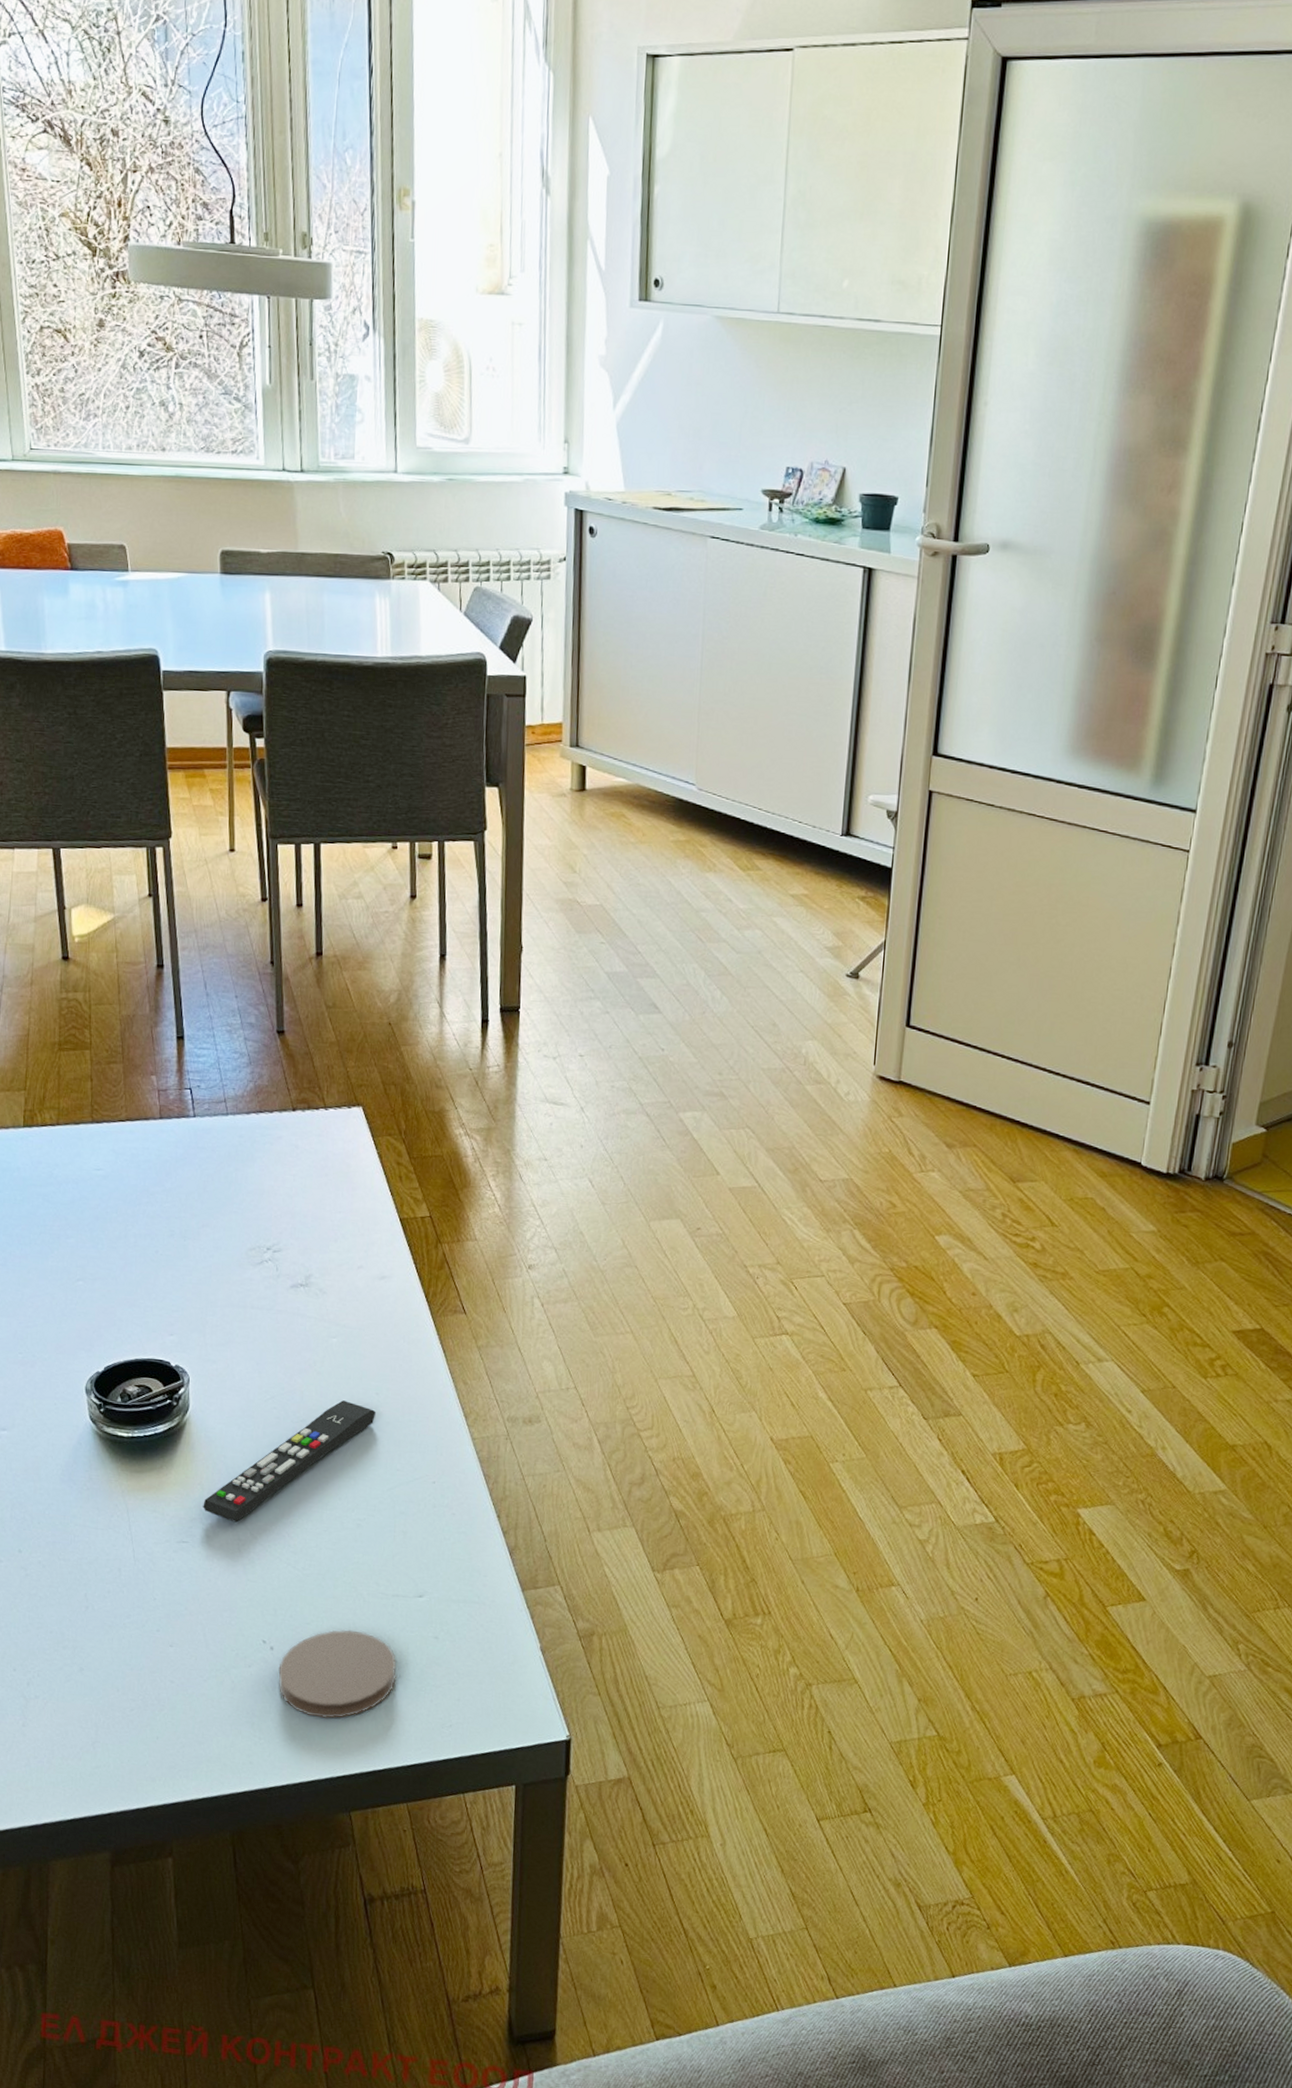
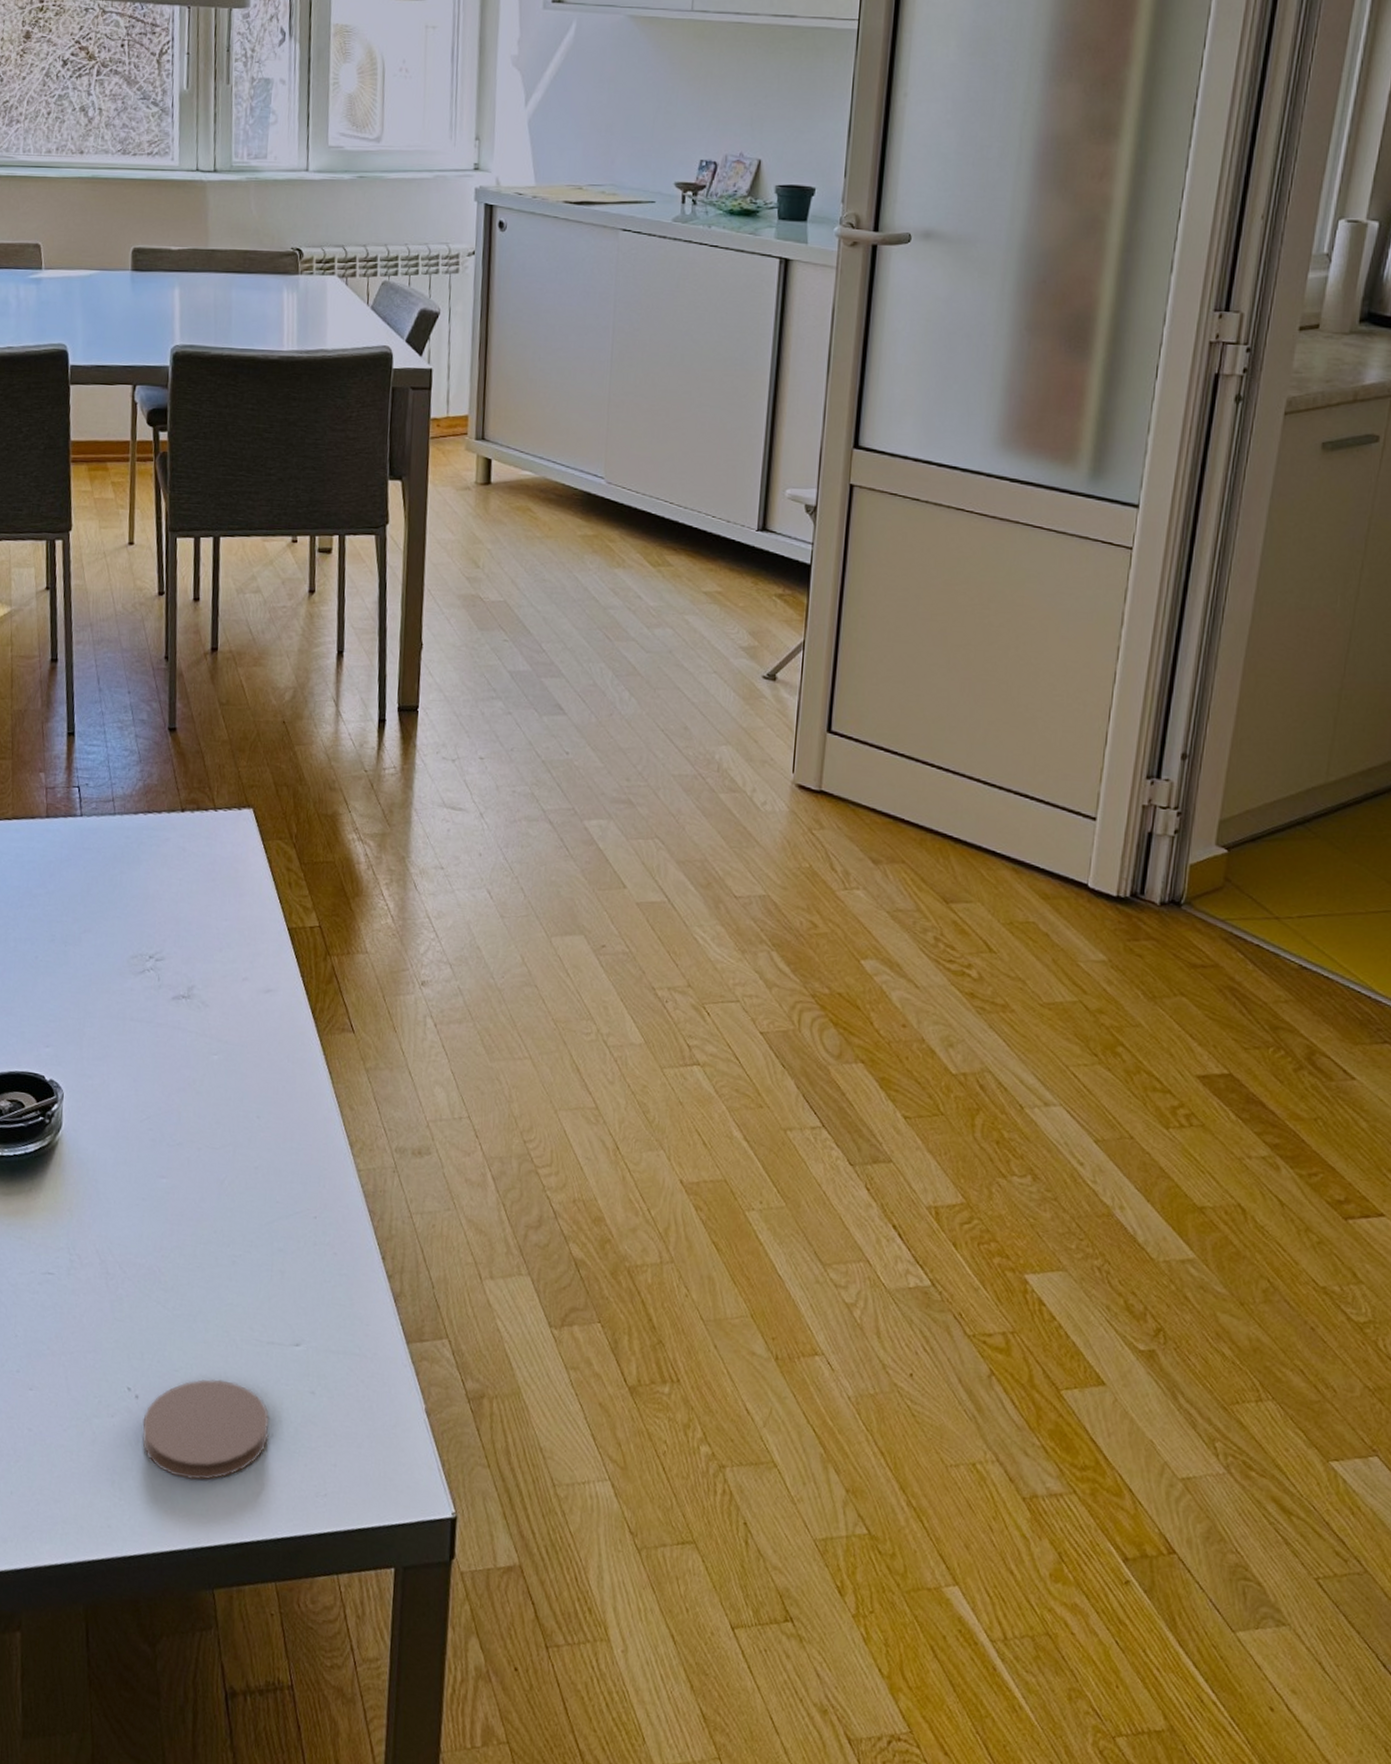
remote control: present [203,1400,375,1523] -> none [71,1123,256,1254]

